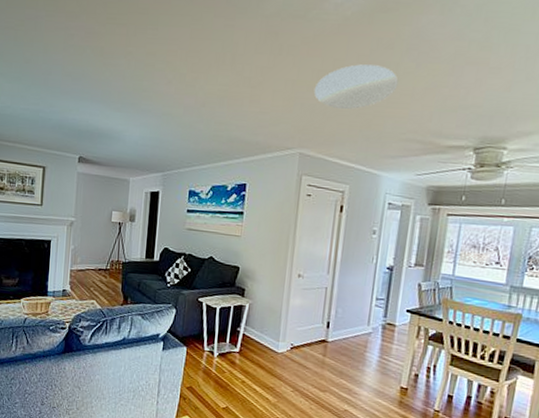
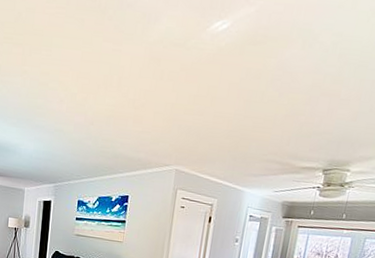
ceiling light: present [314,64,399,109] -> none [190,91,264,132]

